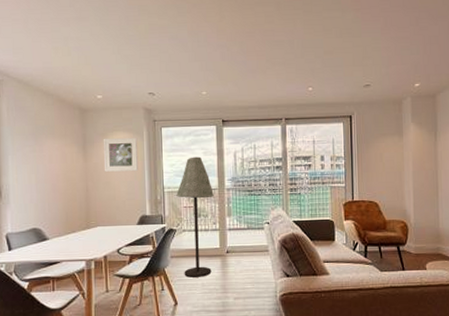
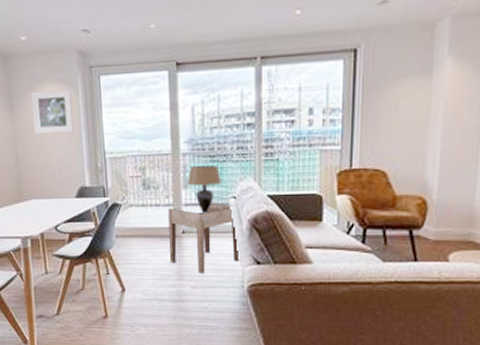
floor lamp: present [176,156,214,278] -> none [120,112,166,261]
side table: none [215,227,273,286] -> present [168,202,240,274]
table lamp: none [231,198,258,237] -> present [188,165,222,214]

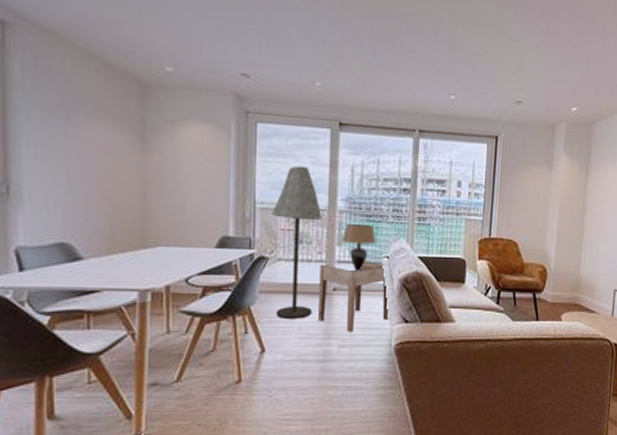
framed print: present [30,89,75,134] -> none [171,127,222,177]
floor lamp: none [120,112,166,261] -> present [272,165,322,319]

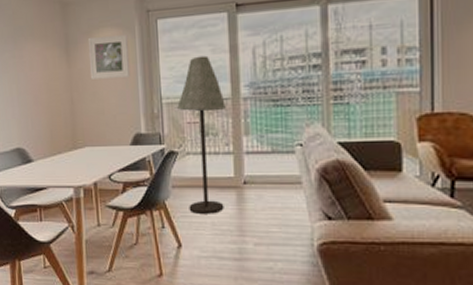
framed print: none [171,127,222,177] -> present [87,33,131,79]
side table: present [318,261,389,332] -> none [228,150,308,229]
table lamp: present [343,224,376,272] -> none [249,110,286,163]

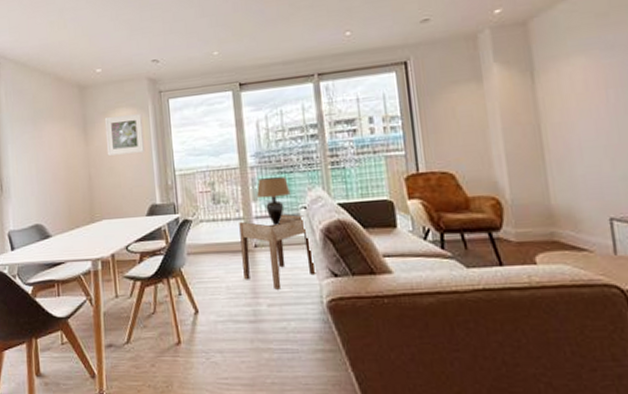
floor lamp: present [177,55,226,214] -> none [189,130,238,279]
side table: none [228,150,308,229] -> present [239,213,316,290]
table lamp: none [249,110,286,163] -> present [257,177,291,227]

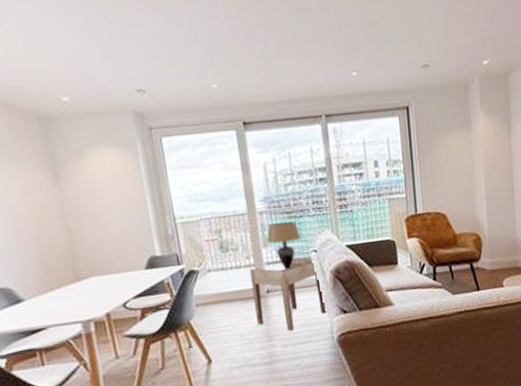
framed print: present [104,112,146,156] -> none [80,152,138,204]

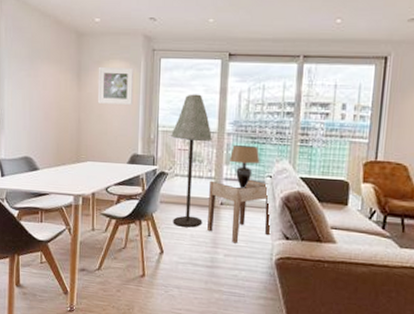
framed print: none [80,152,138,204] -> present [97,66,135,105]
floor lamp: none [193,173,251,328] -> present [171,94,212,228]

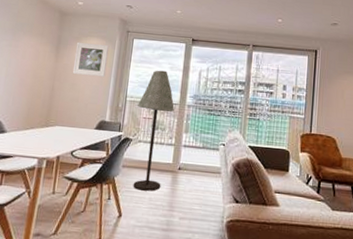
side table: present [207,179,271,244] -> none [165,146,223,207]
table lamp: present [230,145,260,189] -> none [189,116,215,156]

